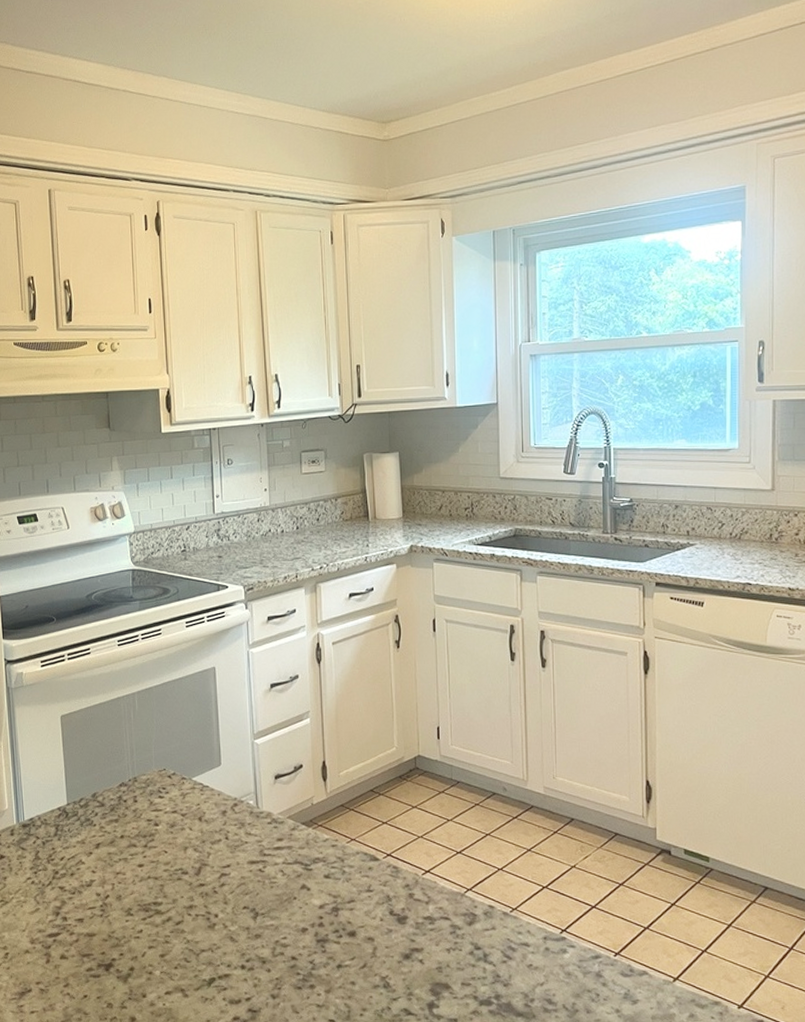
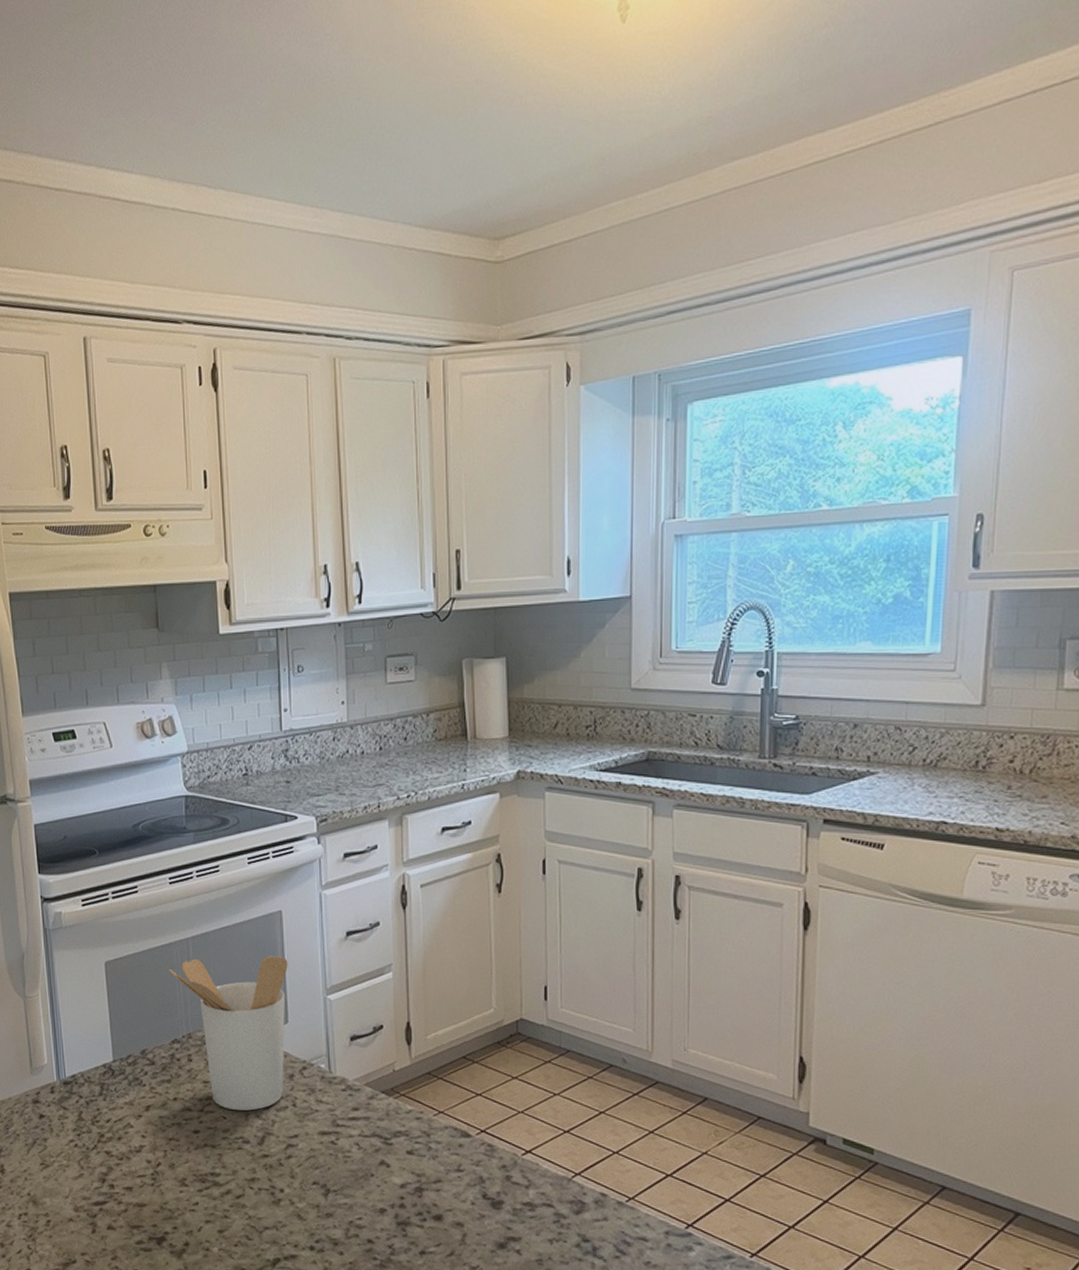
utensil holder: none [117,707,221,845] -> present [169,956,288,1111]

